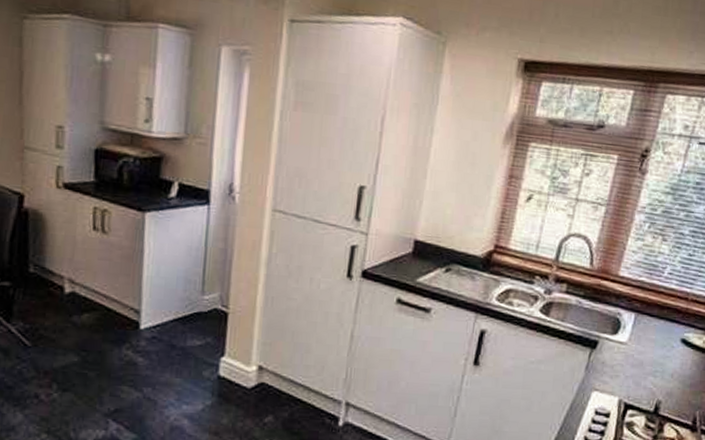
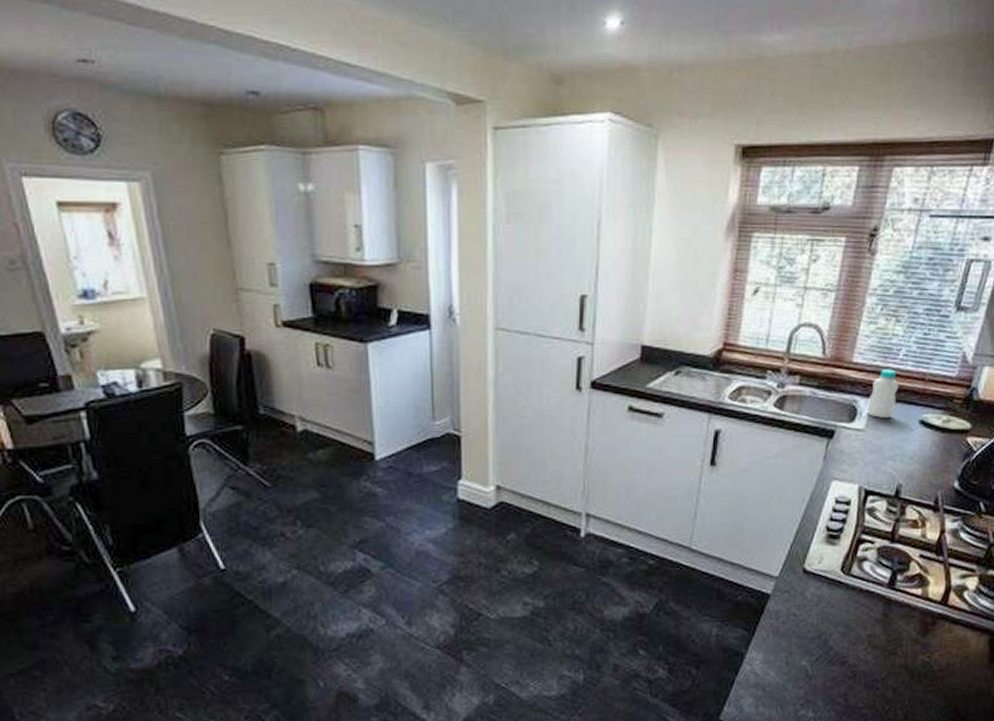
bottle: none [630,285,663,335] -> present [867,369,899,419]

